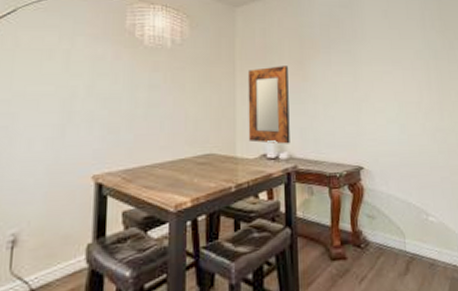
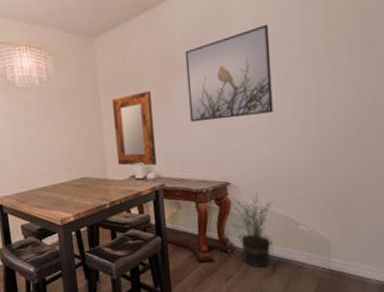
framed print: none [322,17,402,101] -> present [185,24,273,122]
potted plant: none [366,179,407,266] -> present [233,193,276,268]

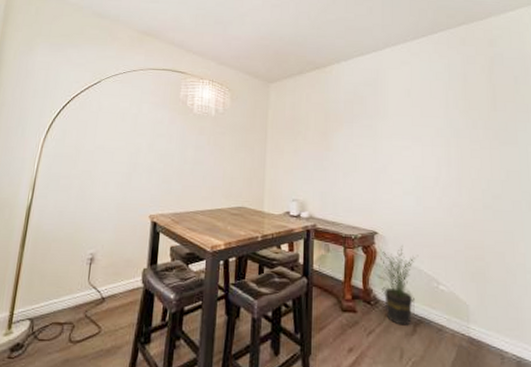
home mirror: present [111,91,157,166] -> none [275,136,313,205]
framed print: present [185,24,273,122] -> none [346,96,420,172]

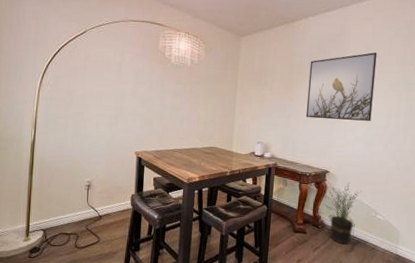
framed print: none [346,96,420,172] -> present [306,52,377,121]

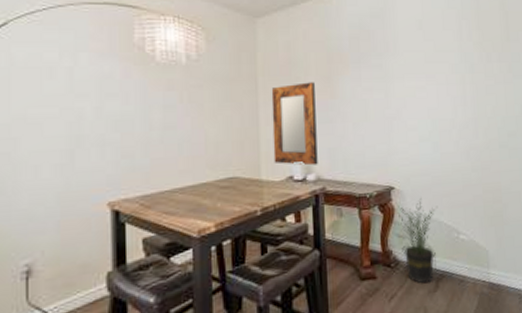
home mirror: none [242,86,278,147] -> present [271,82,318,166]
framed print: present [306,52,377,121] -> none [351,28,435,119]

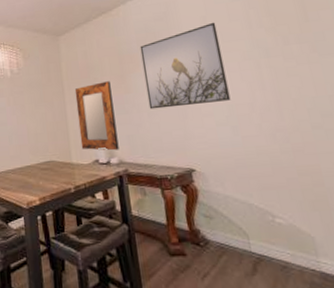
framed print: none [351,28,435,119] -> present [140,22,231,109]
potted plant: present [397,198,438,284] -> none [199,180,249,266]

